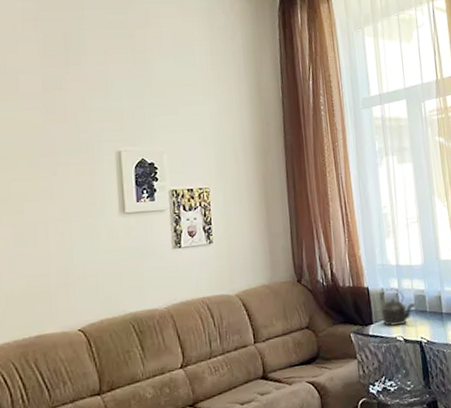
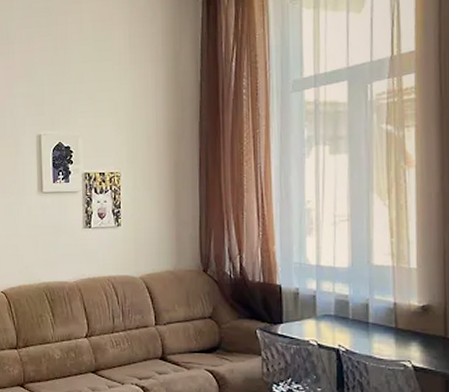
kettle: present [380,288,415,326] -> none [293,289,335,328]

